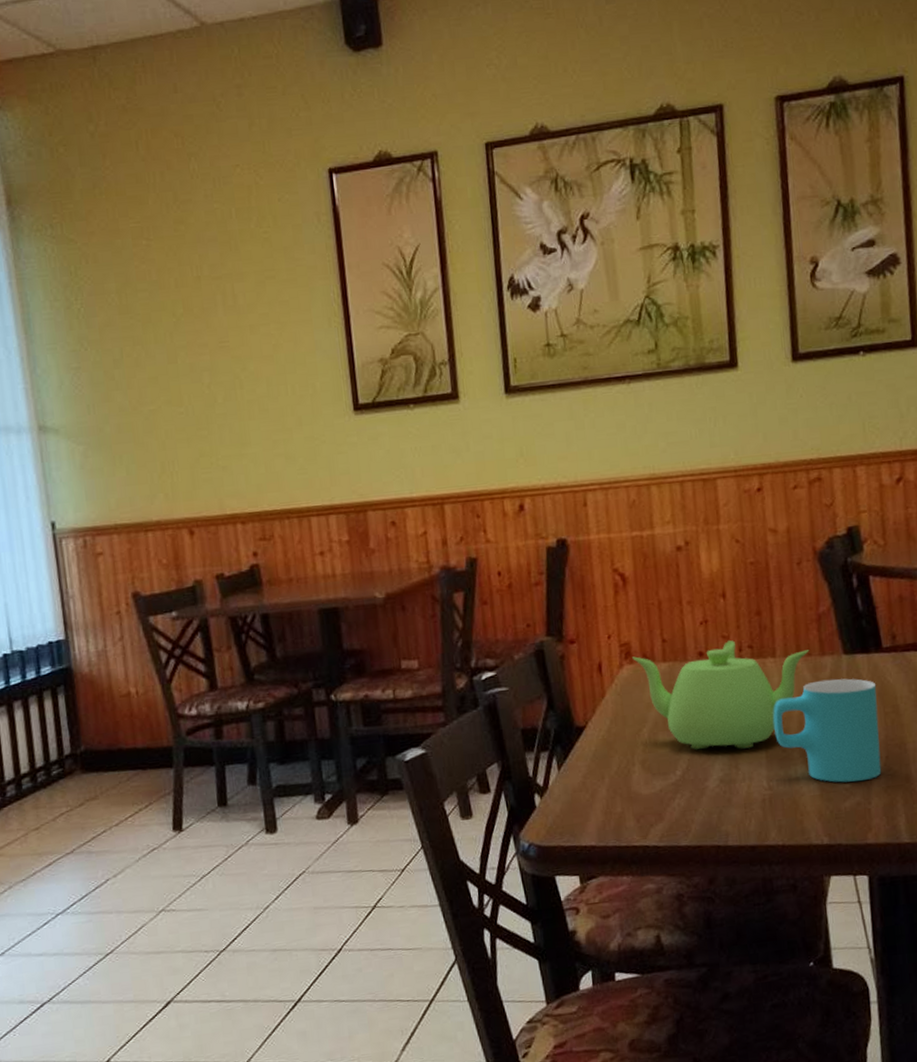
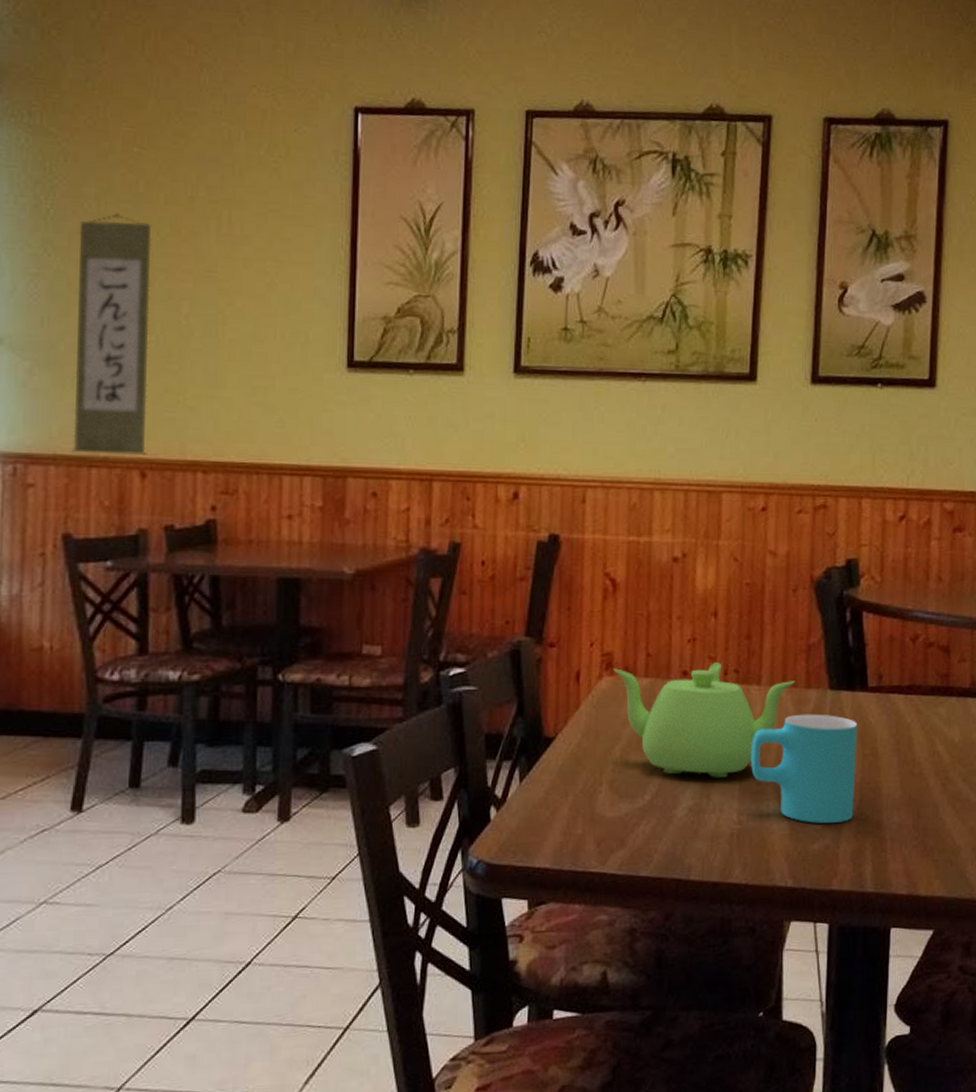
wall scroll: none [108,303,192,521] -> present [71,214,152,455]

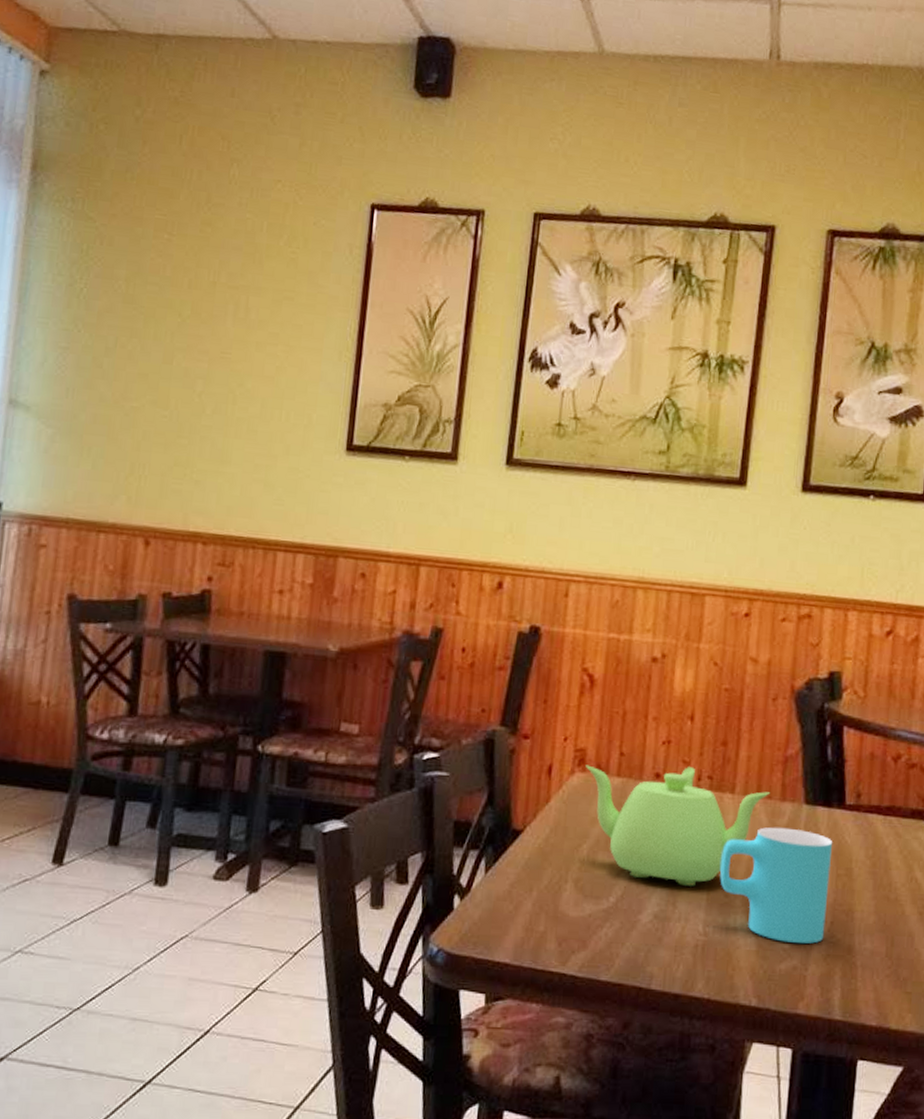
wall scroll: present [71,214,152,455] -> none [83,295,174,524]

